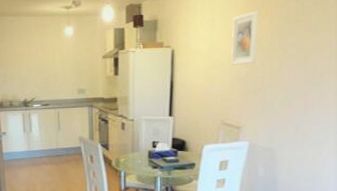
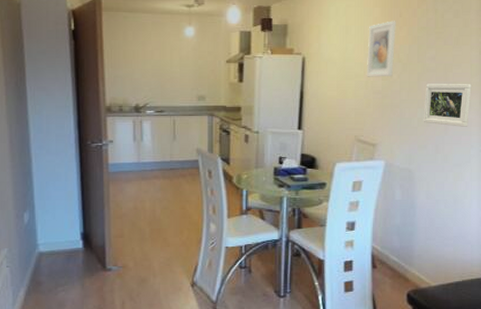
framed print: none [284,67,330,108] -> present [423,84,472,127]

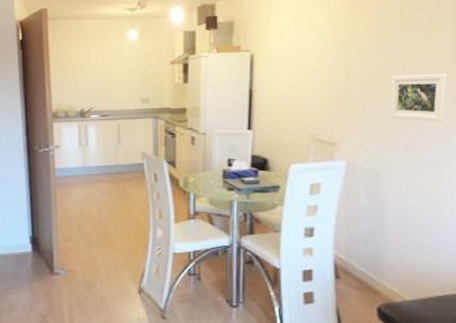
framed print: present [366,21,396,77] -> none [322,10,355,72]

